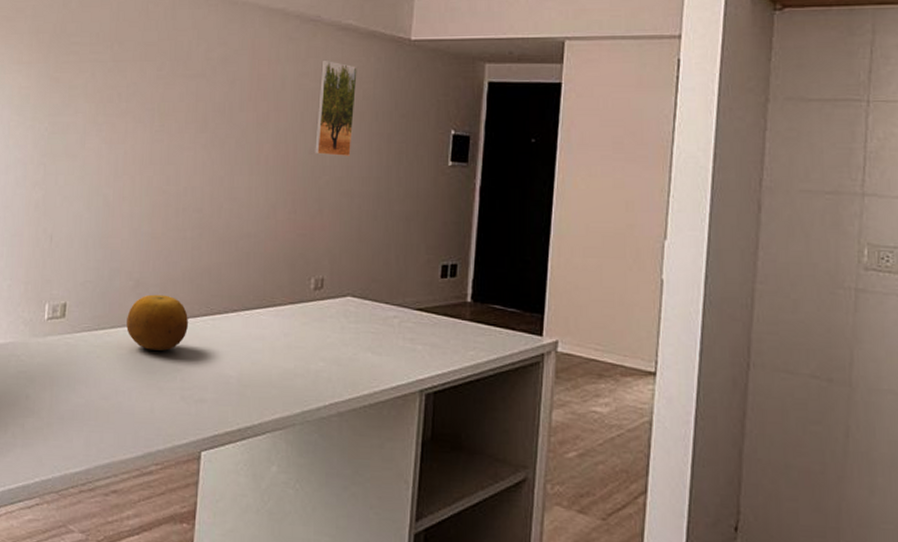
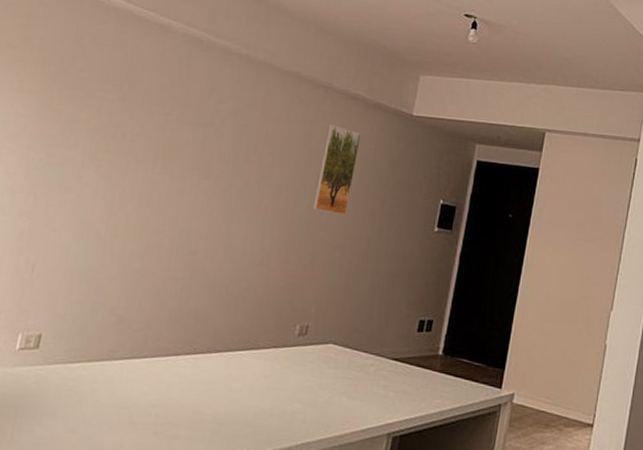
fruit: present [126,294,189,351] -> none [104,330,170,387]

